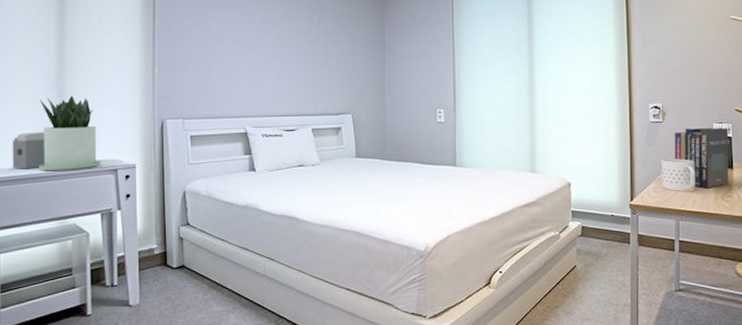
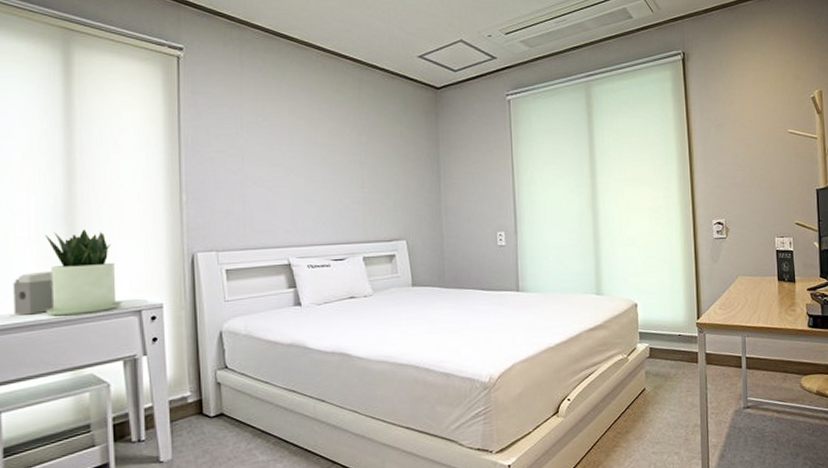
mug: present [661,159,695,191] -> none [726,274,760,308]
books: present [674,127,729,188] -> none [737,242,791,303]

